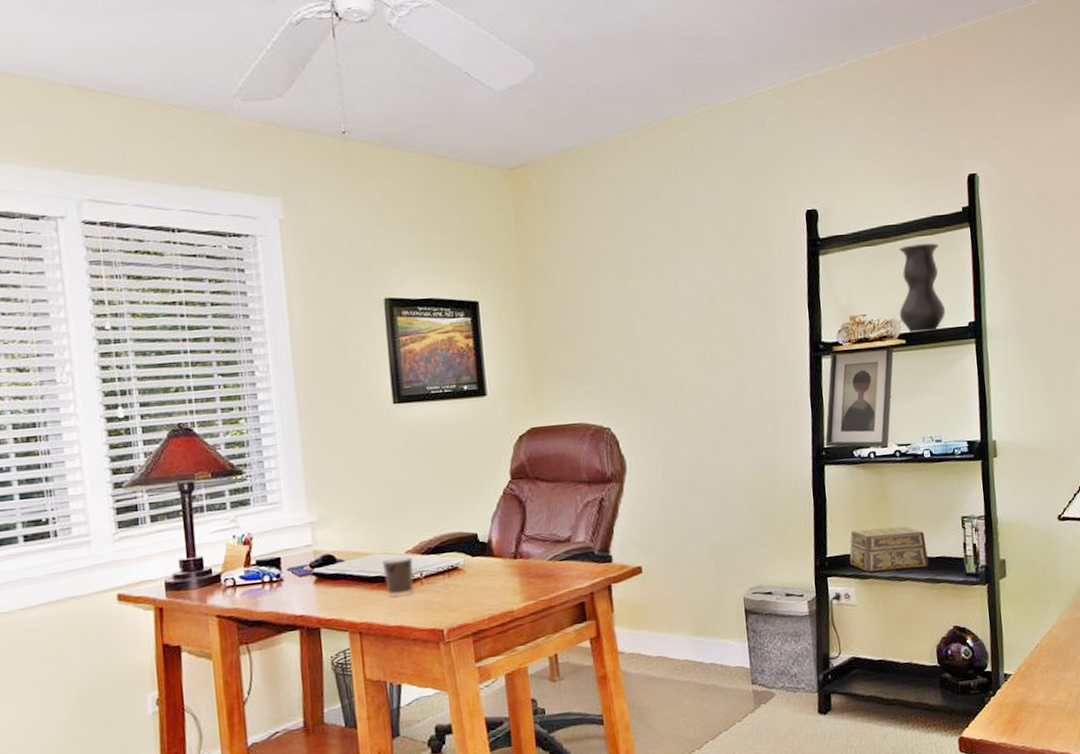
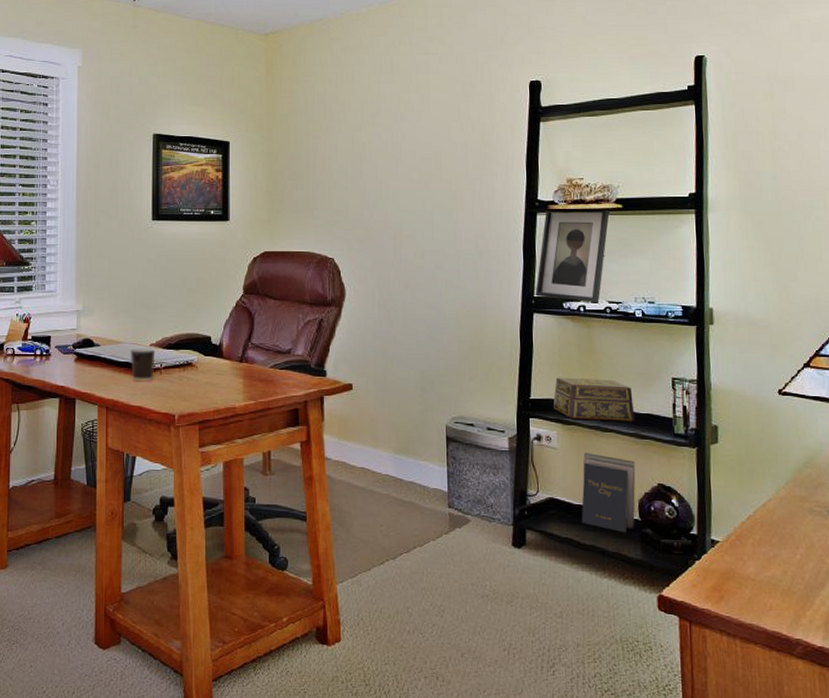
books: none [882,605,934,682] -> present [581,453,636,533]
vase: present [899,243,946,333] -> none [617,118,666,199]

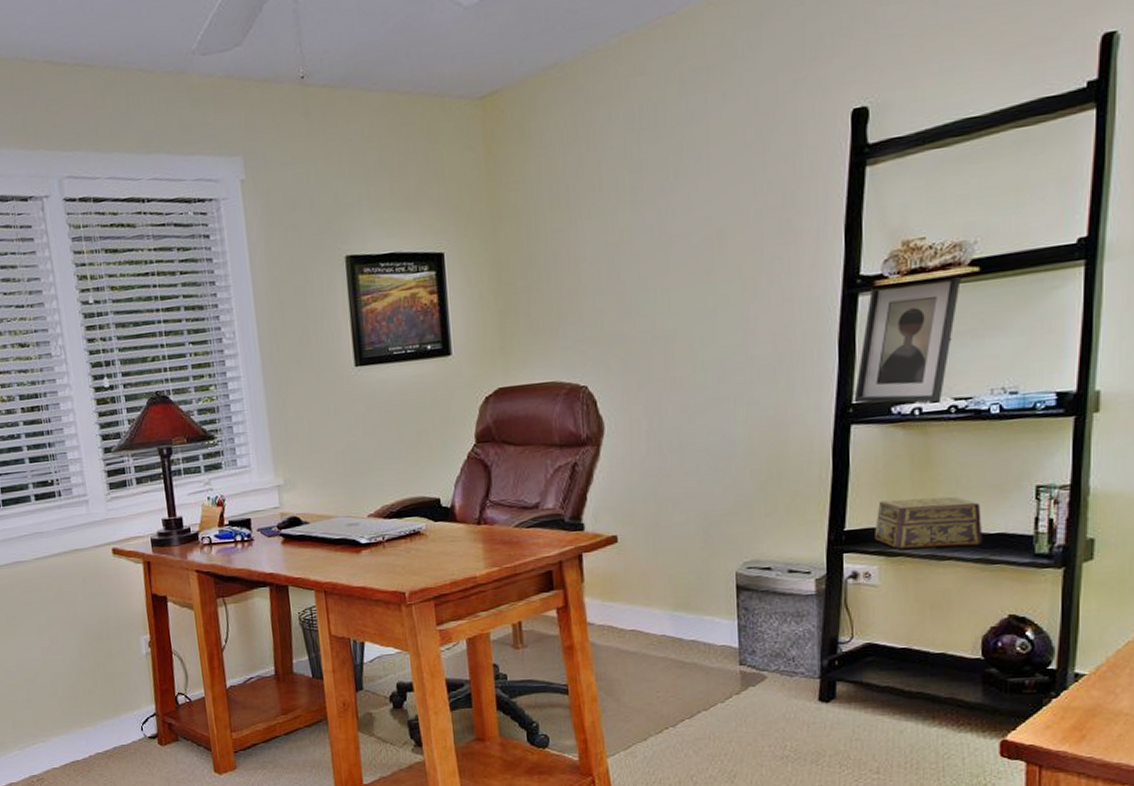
mug: present [130,348,156,382] -> none [345,519,376,559]
books: present [581,453,636,533] -> none [906,587,980,675]

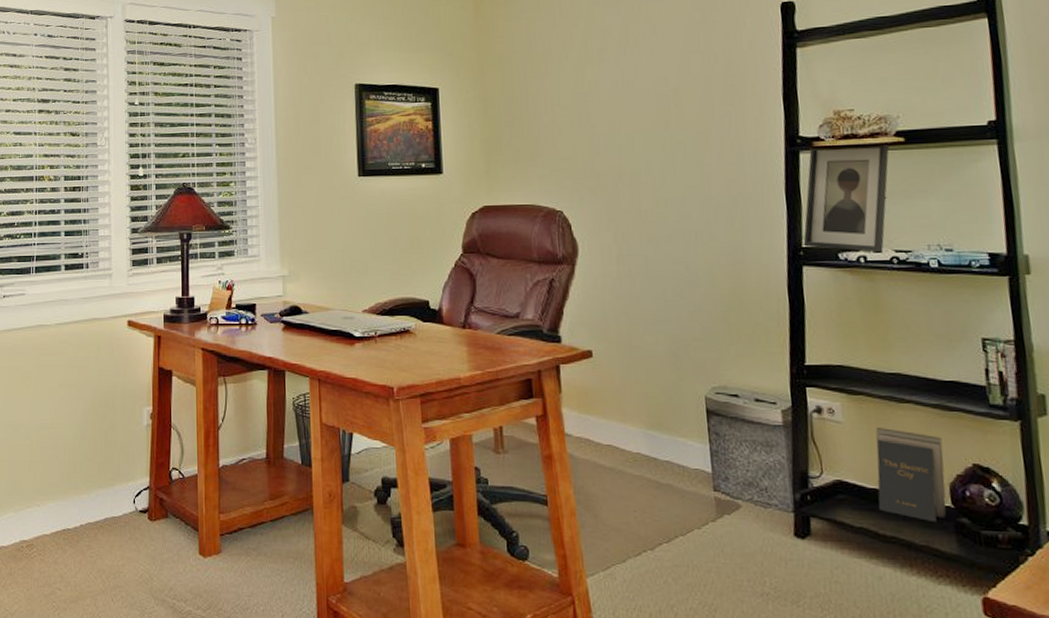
decorative box: present [873,496,983,550] -> none [833,339,939,391]
books: none [906,587,980,675] -> present [875,428,947,523]

